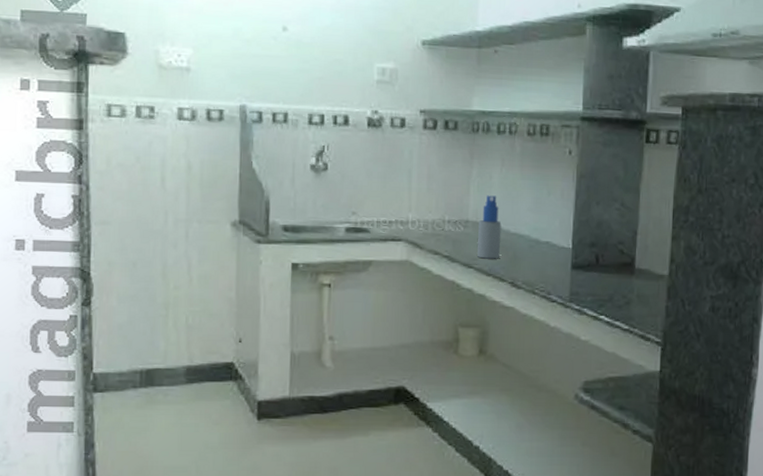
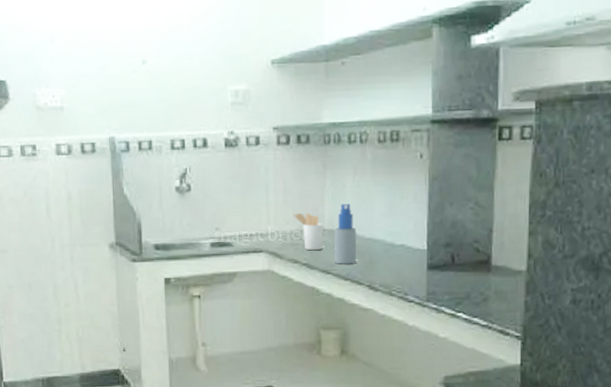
utensil holder: none [436,201,467,243] -> present [293,212,323,251]

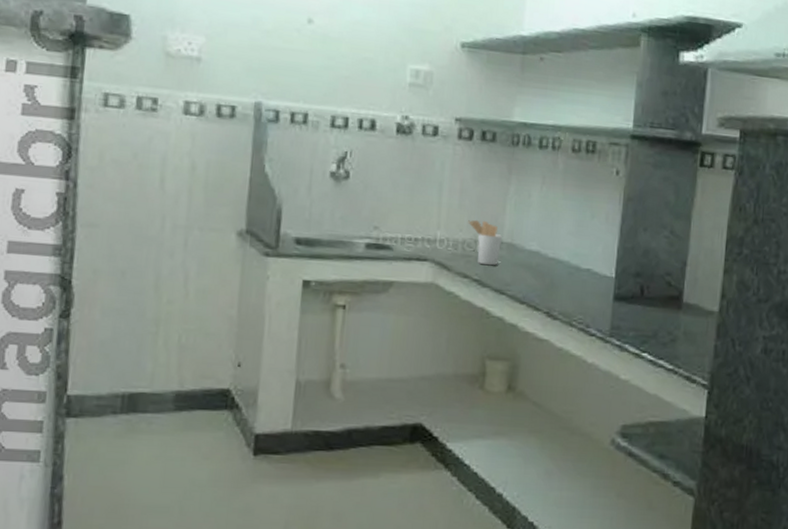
spray bottle: present [334,203,357,264] -> none [511,215,539,286]

